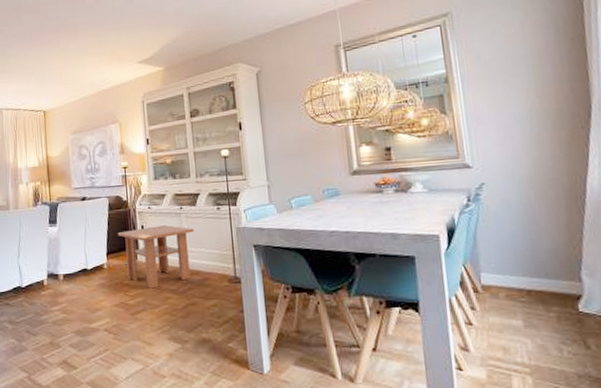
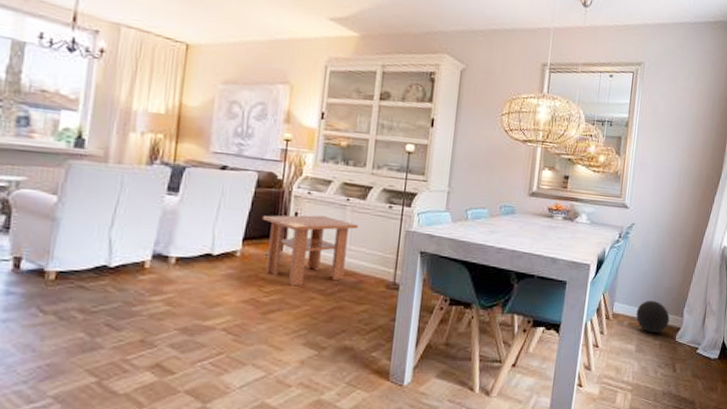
ball: none [513,265,564,304] -> present [636,300,670,333]

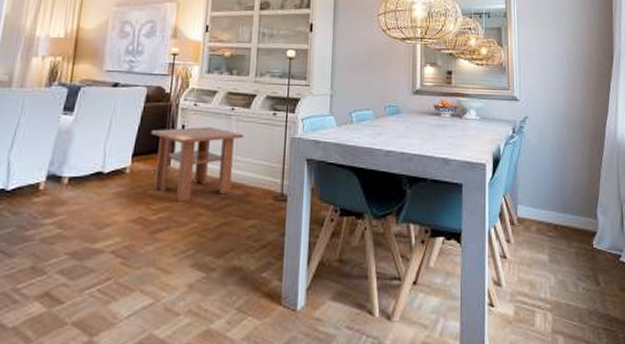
ball: present [636,300,670,333] -> none [543,200,582,239]

